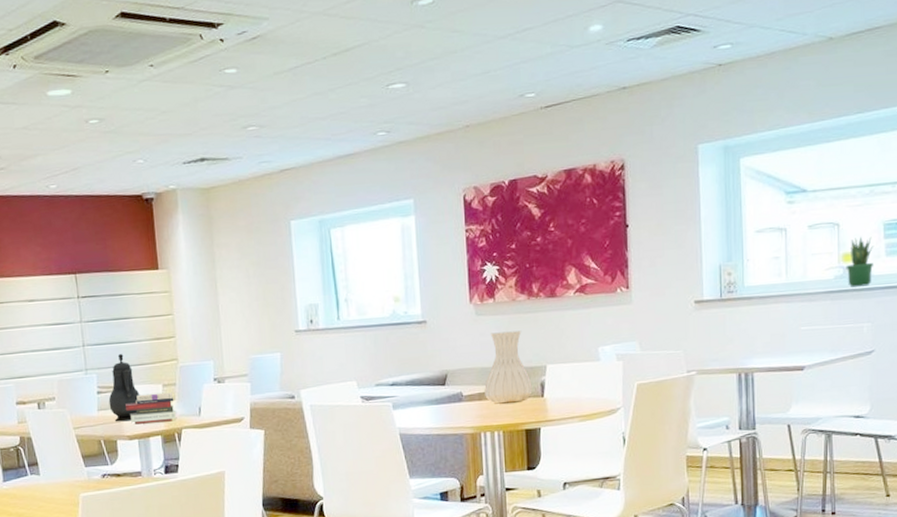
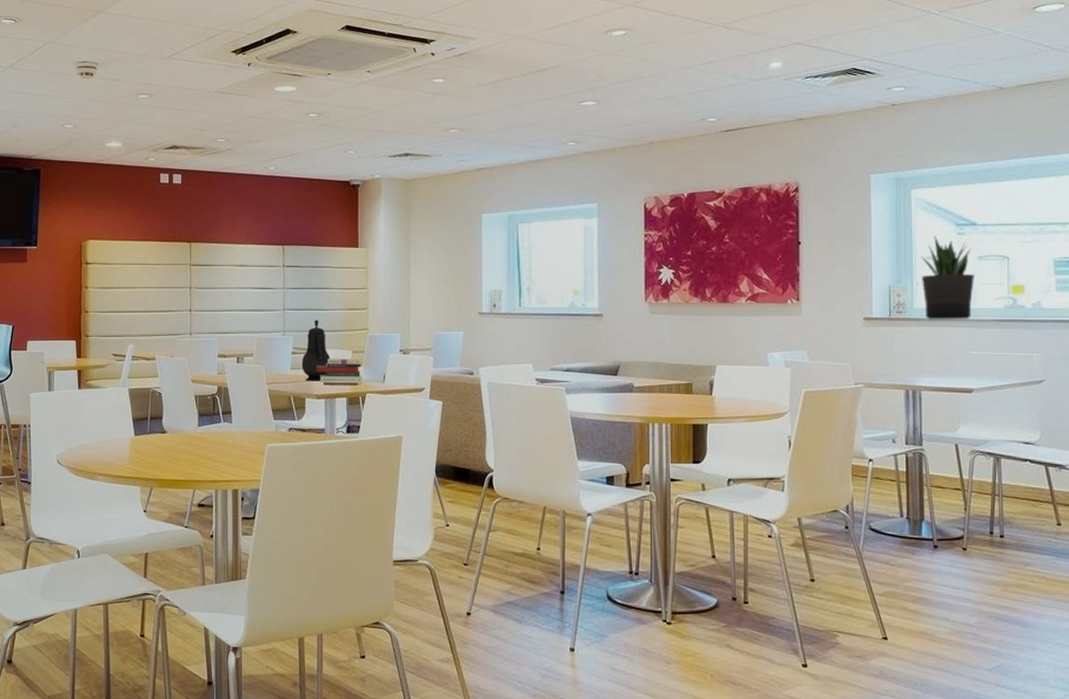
vase: present [484,330,532,405] -> none [655,331,701,399]
planter: none [751,206,805,298] -> present [921,236,974,320]
planter: present [846,236,874,288] -> none [1015,270,1045,318]

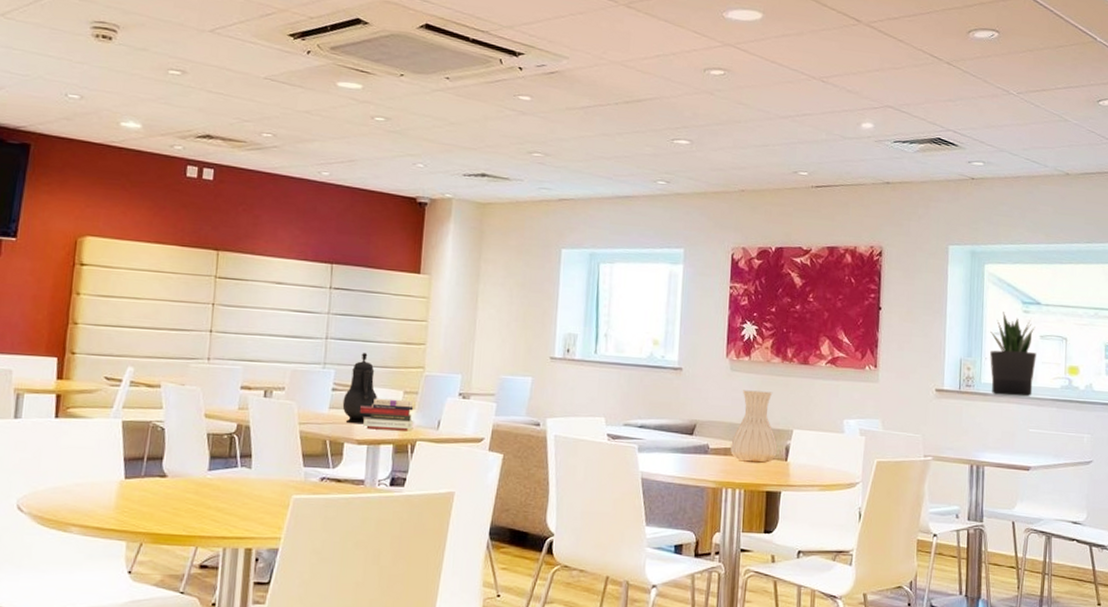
vase: none [655,331,701,399] -> present [730,390,778,464]

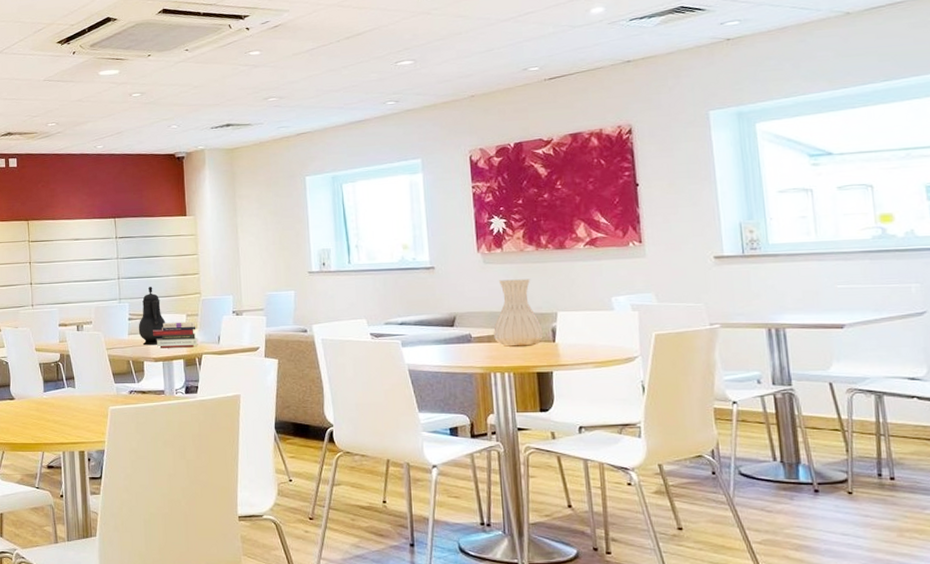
planter: present [990,312,1037,397] -> none [772,168,836,255]

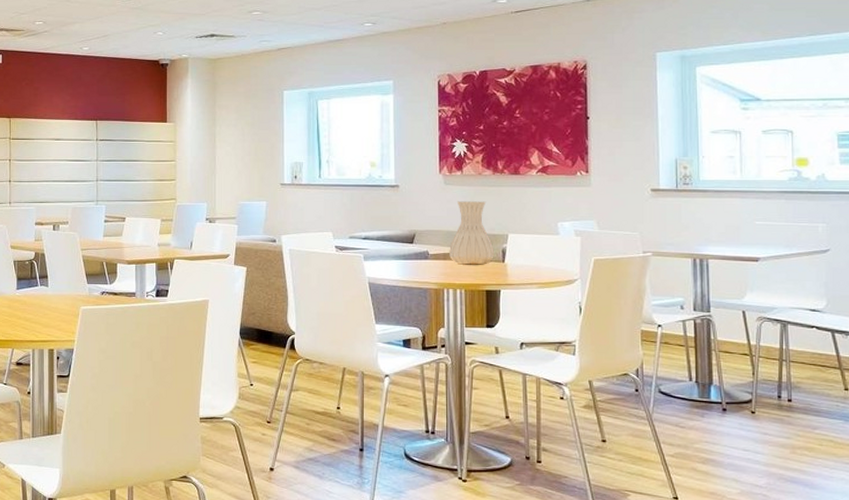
coffeepot: present [138,287,166,346] -> none [113,190,141,248]
books: present [153,321,198,348] -> none [128,226,171,252]

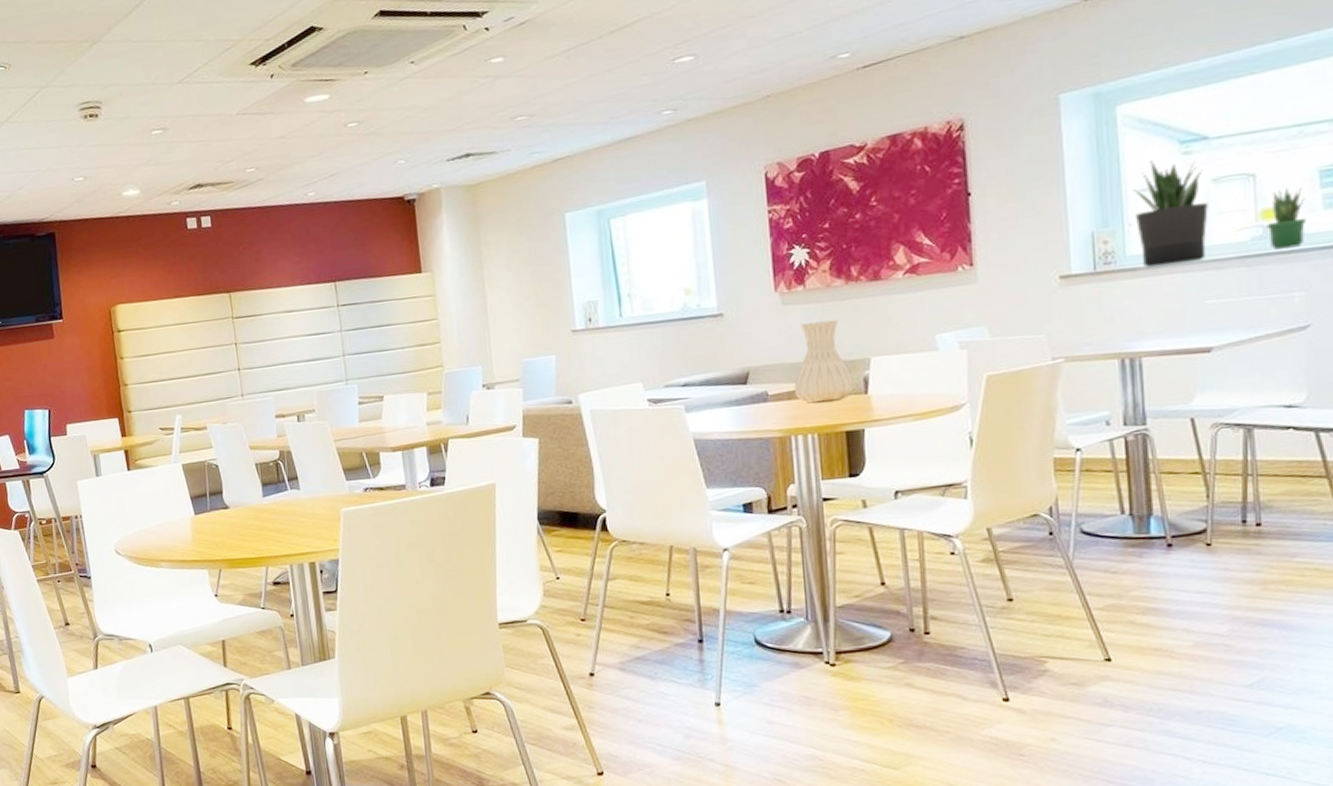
planter: none [706,111,759,192] -> present [1133,160,1208,268]
planter: none [800,144,829,190] -> present [1266,187,1307,250]

